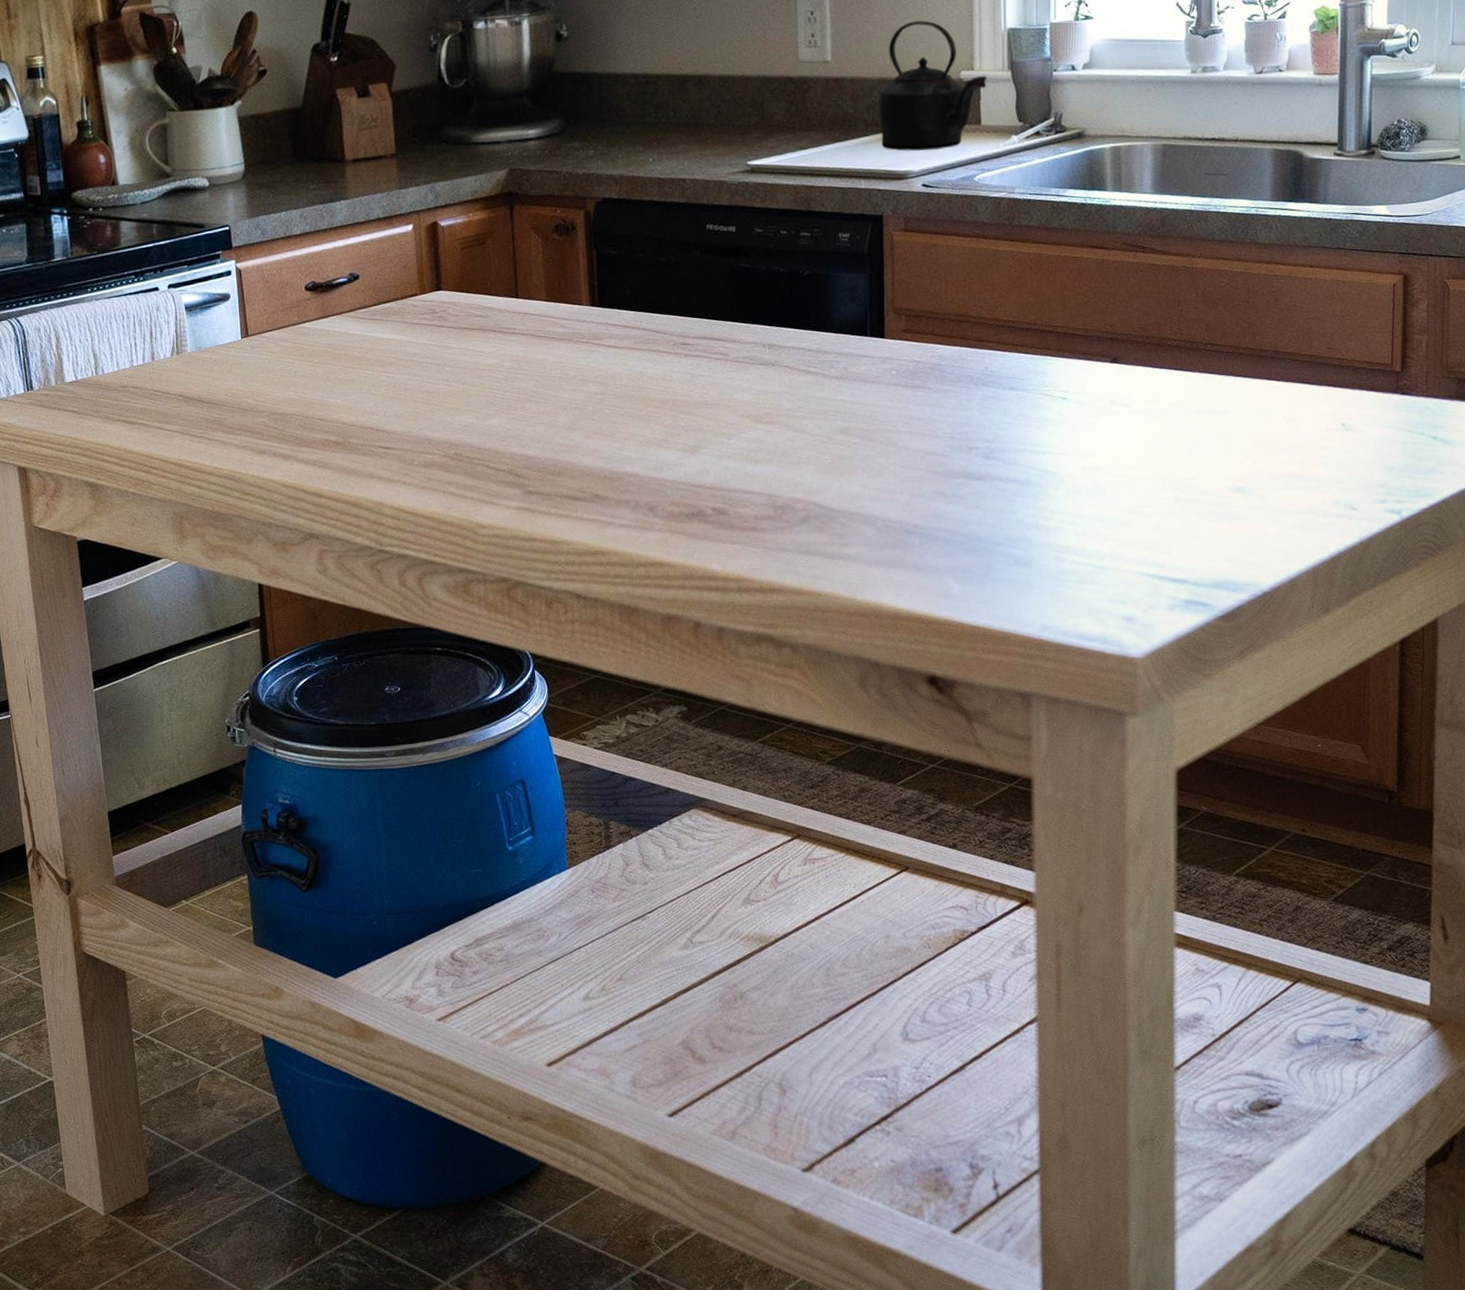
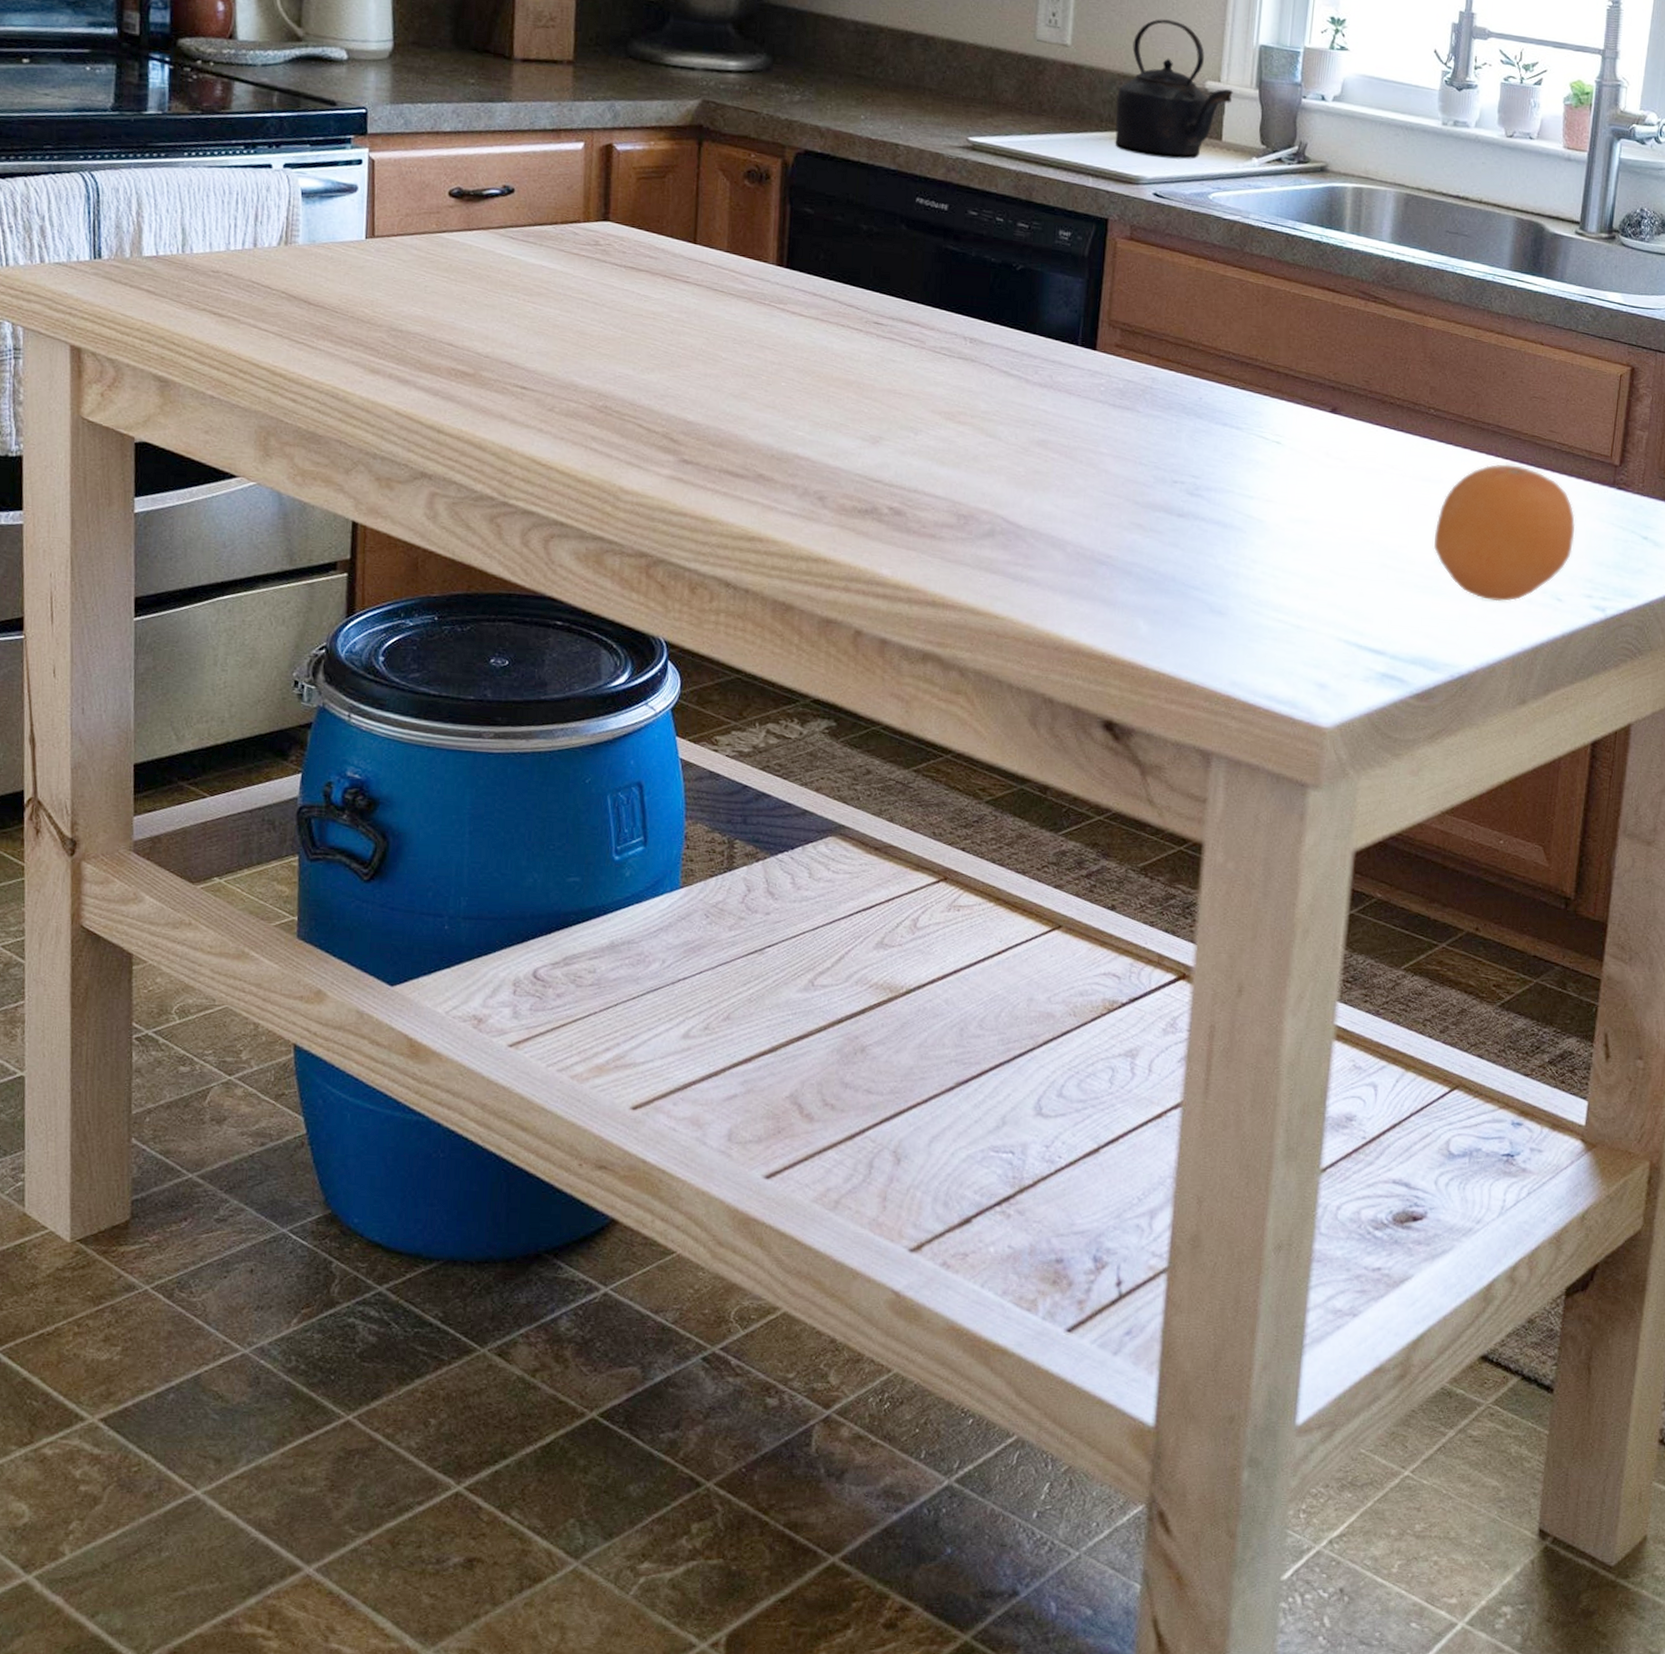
fruit: none [1223,386,1363,518] -> present [1433,464,1576,601]

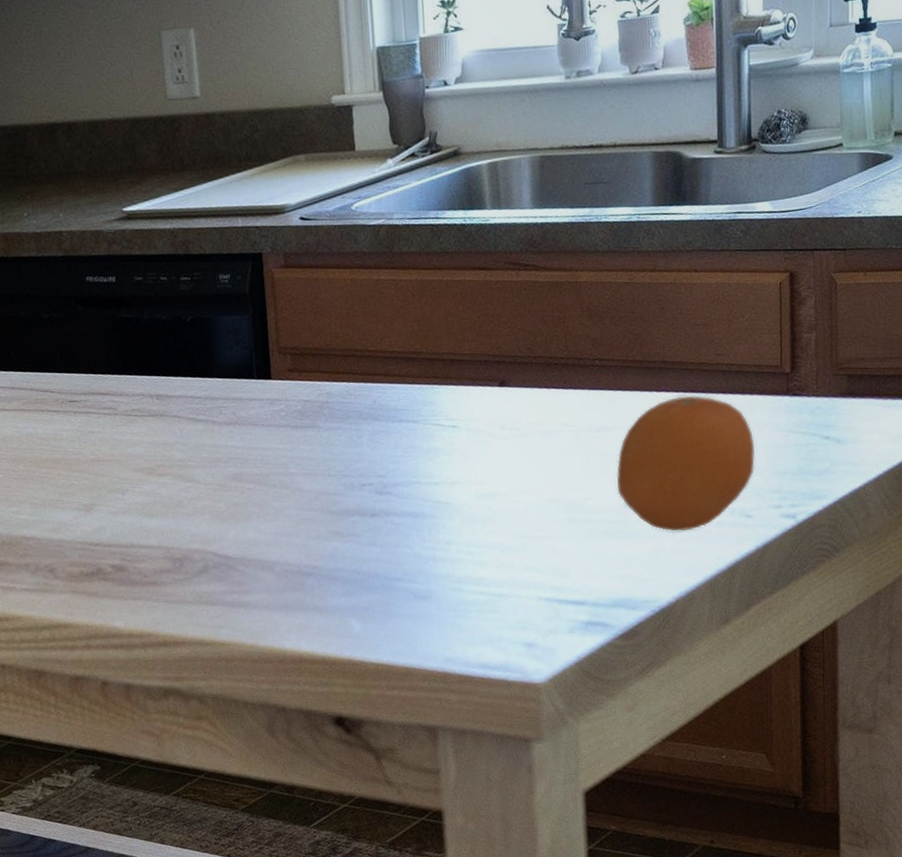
kettle: present [1115,19,1233,160] -> none [250,45,359,185]

